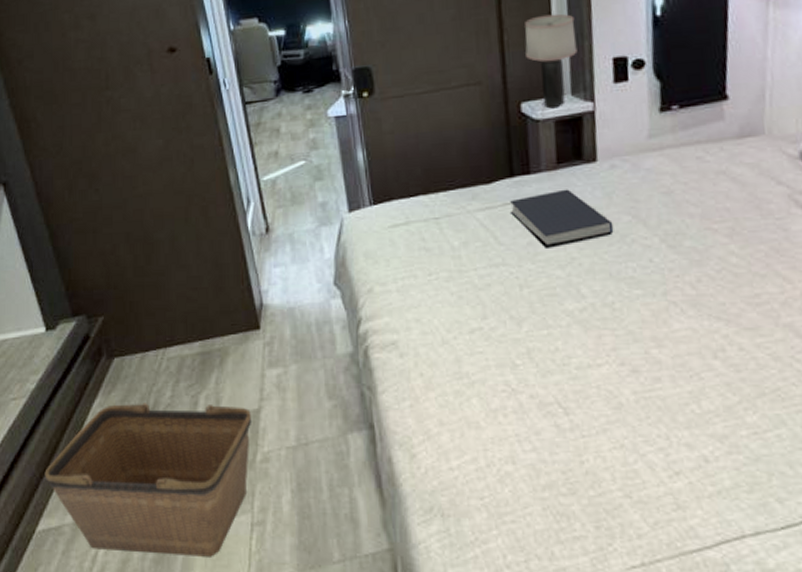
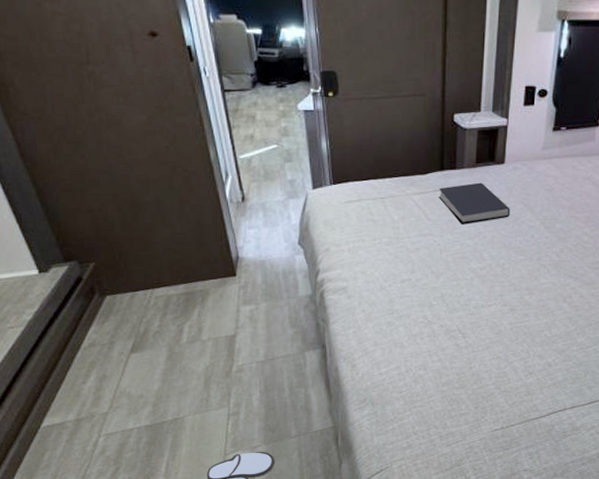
bicycle basket: present [44,403,252,557] -> none [46,330,229,438]
table lamp: present [524,13,578,109] -> none [460,45,501,121]

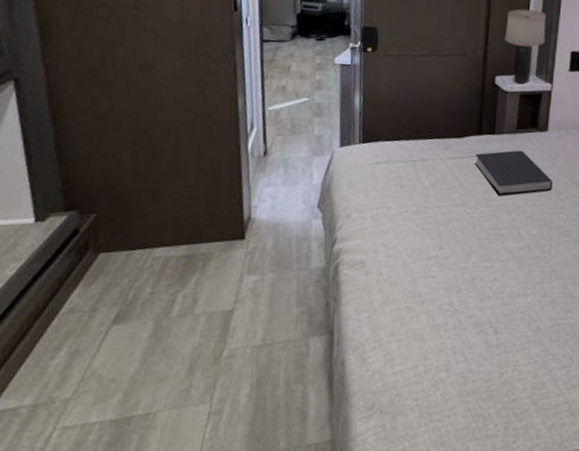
table lamp: none [460,45,501,121] -> present [504,9,547,85]

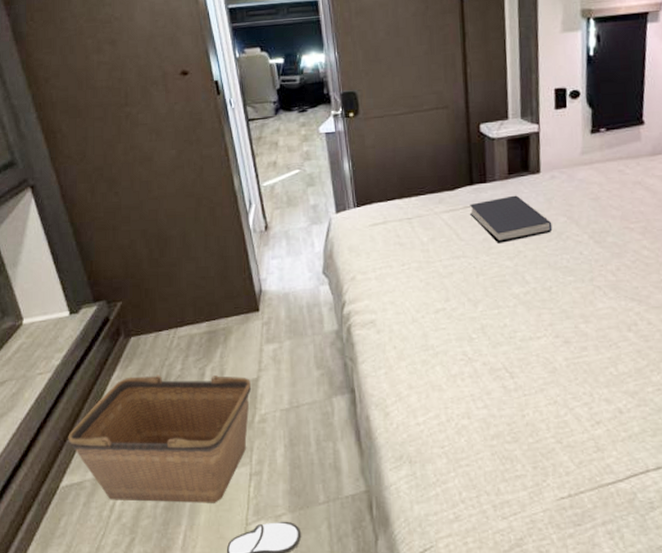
bicycle basket: none [9,296,225,442] -> present [68,375,252,503]
table lamp: present [504,9,547,85] -> none [484,51,527,129]

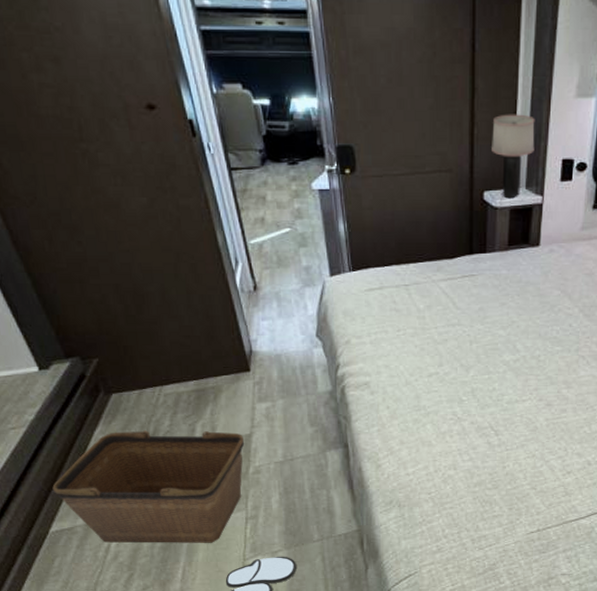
book: present [470,195,553,245] -> none [468,267,546,314]
table lamp: none [484,51,527,129] -> present [490,114,535,199]

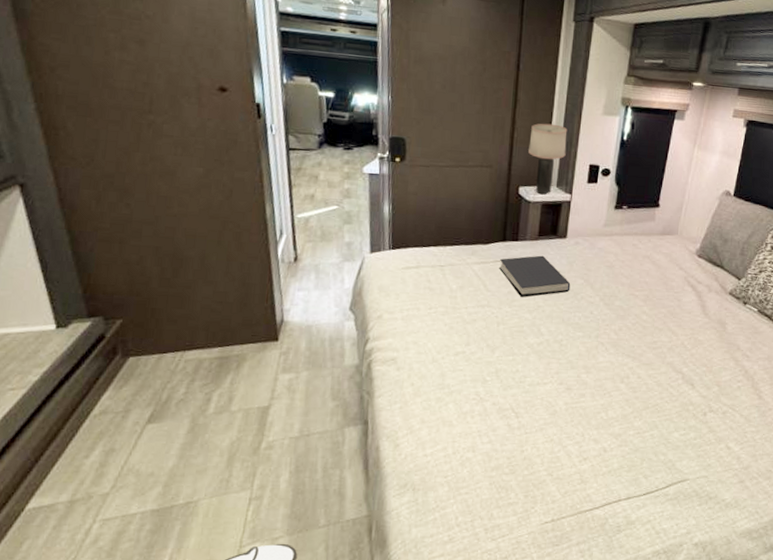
bicycle basket: present [52,430,245,543] -> none [40,397,261,526]
book: none [468,267,546,314] -> present [499,255,571,298]

